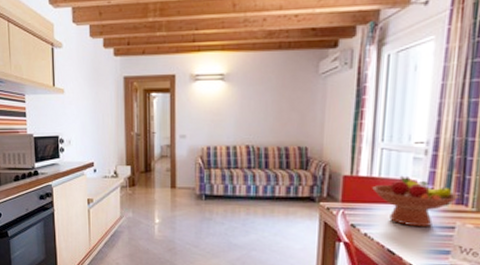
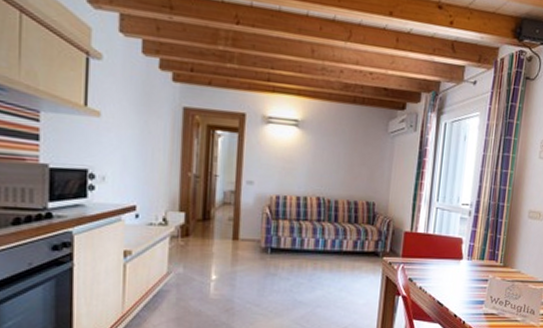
fruit bowl: present [372,175,459,228] -> none [428,233,492,281]

